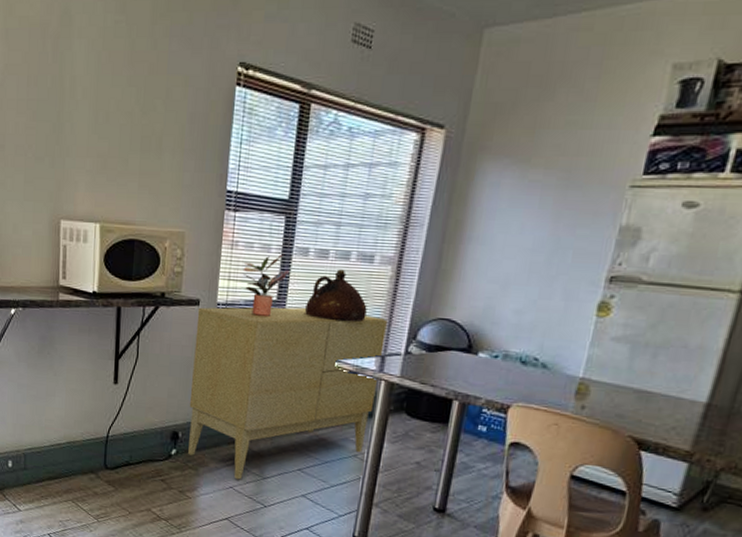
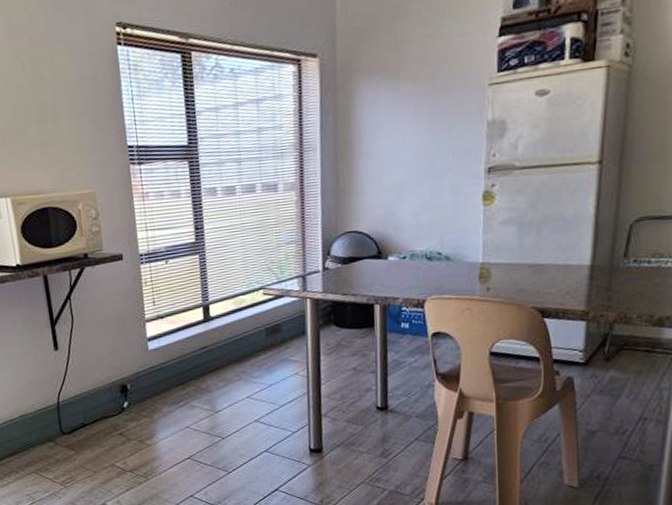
sideboard: present [188,307,387,480] -> none [122,240,305,419]
potted plant: present [242,254,290,316] -> none [157,197,203,260]
ceramic jug: present [305,269,367,322] -> none [223,202,281,252]

